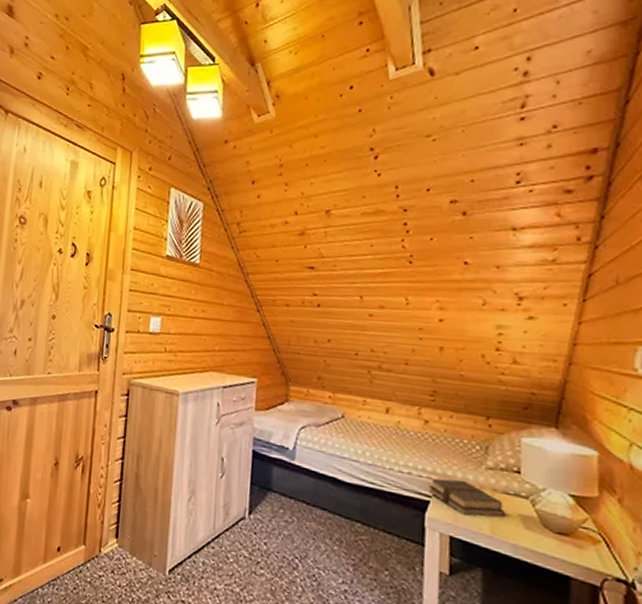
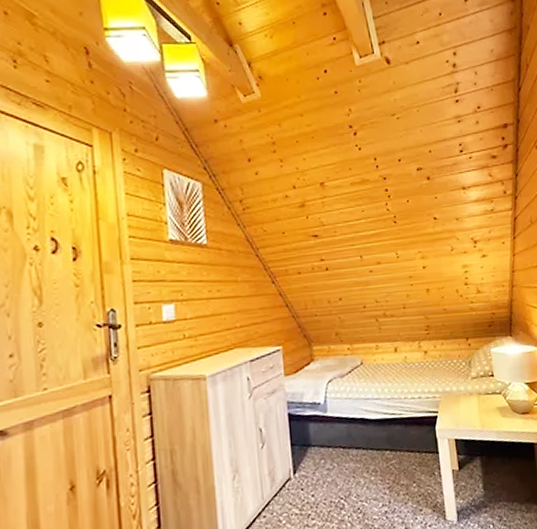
book: present [429,478,505,518] -> none [435,392,488,420]

